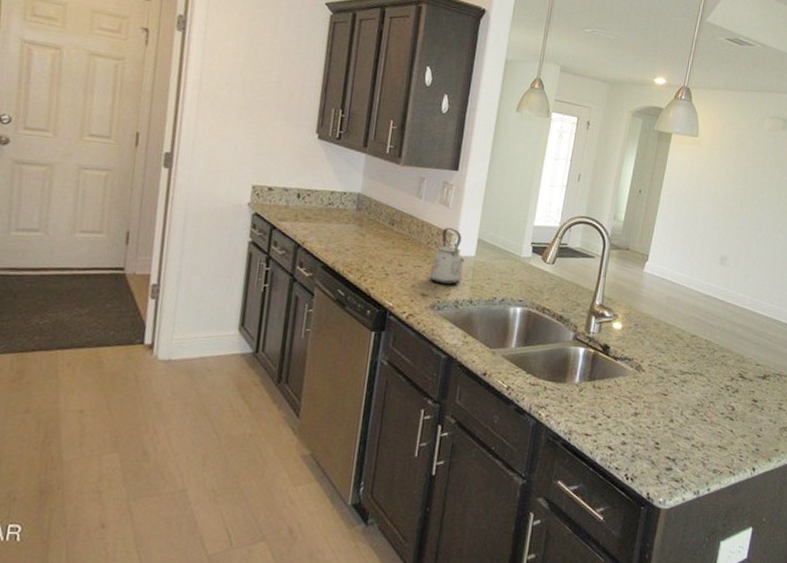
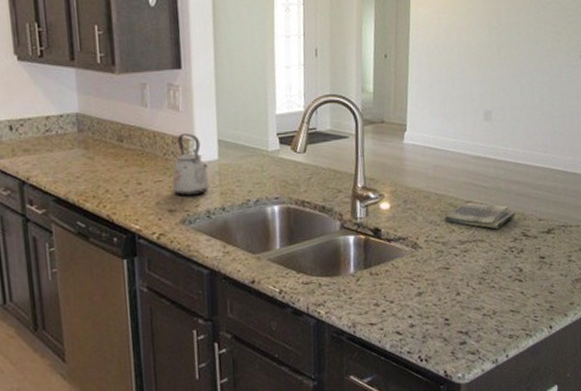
dish towel: none [669,336,736,367] -> present [444,203,516,230]

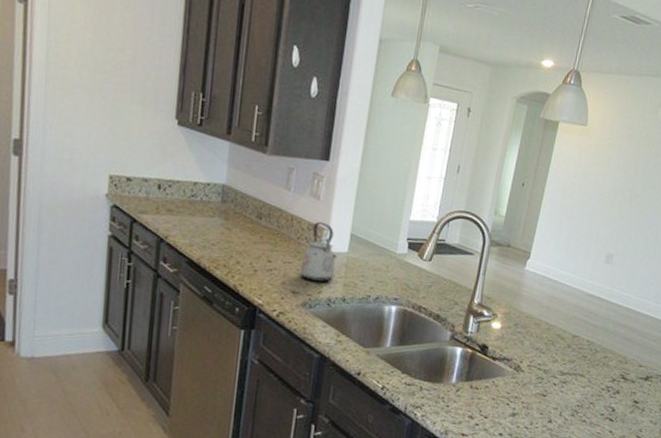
dish towel: present [444,203,516,230] -> none [550,337,618,368]

